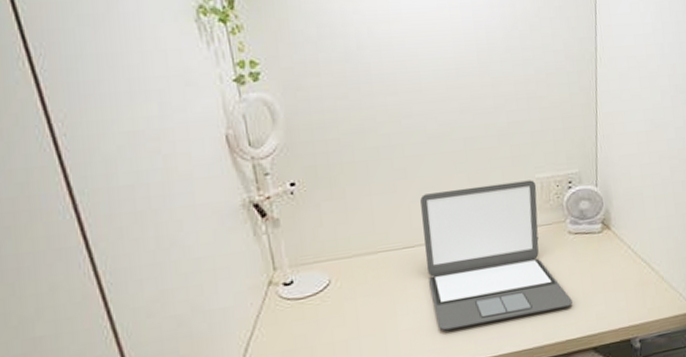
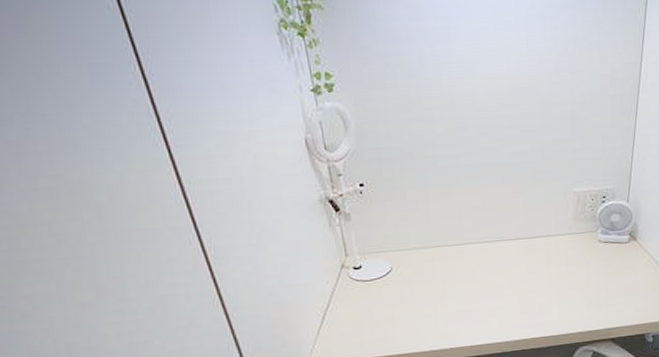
laptop: present [420,180,573,331] -> none [470,193,597,316]

